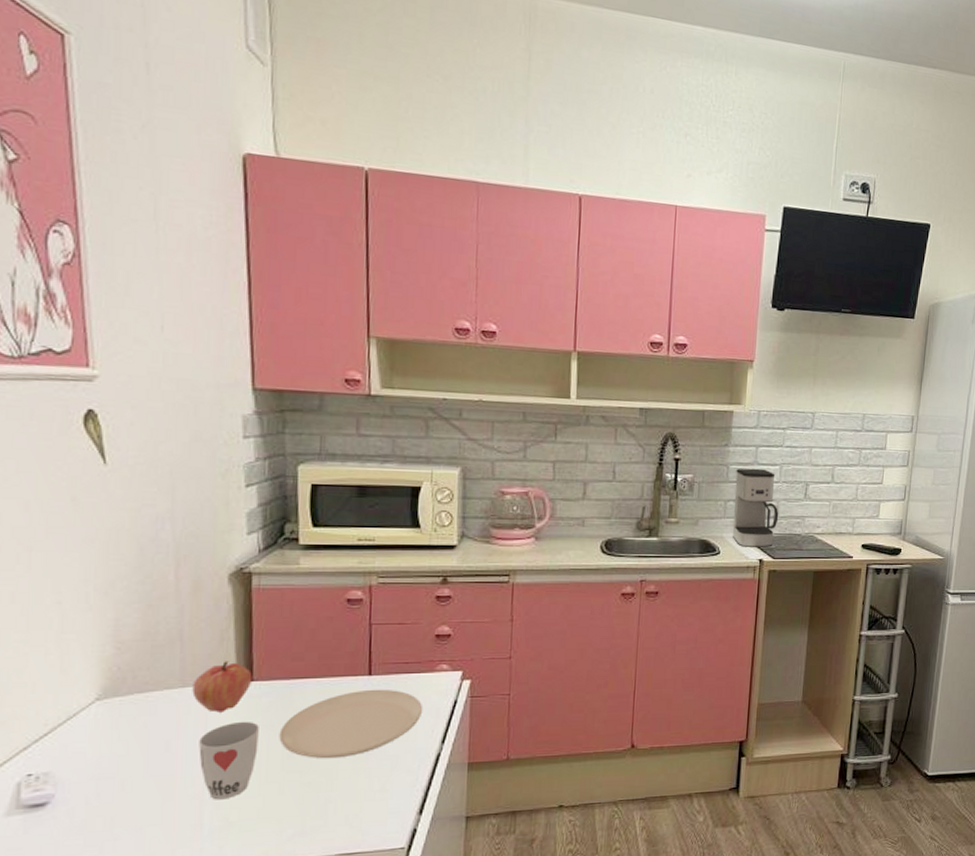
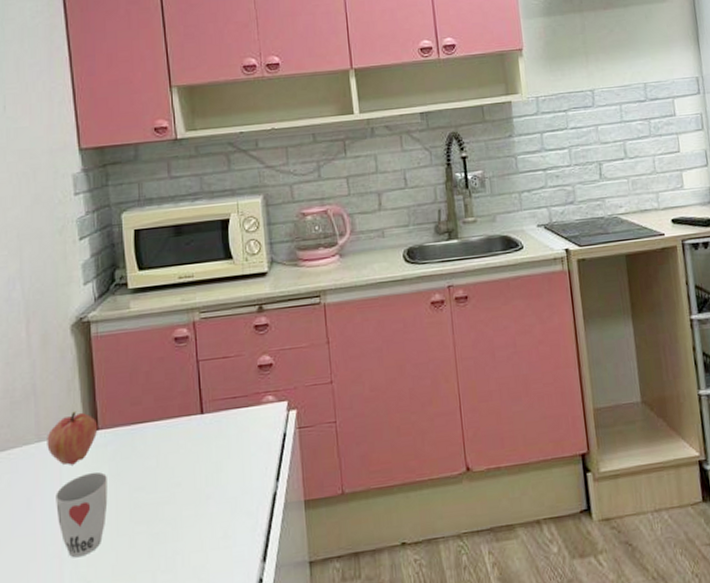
plate: present [279,689,423,759] -> none [125,427,255,507]
coffee maker: present [732,468,779,549] -> none [524,154,578,239]

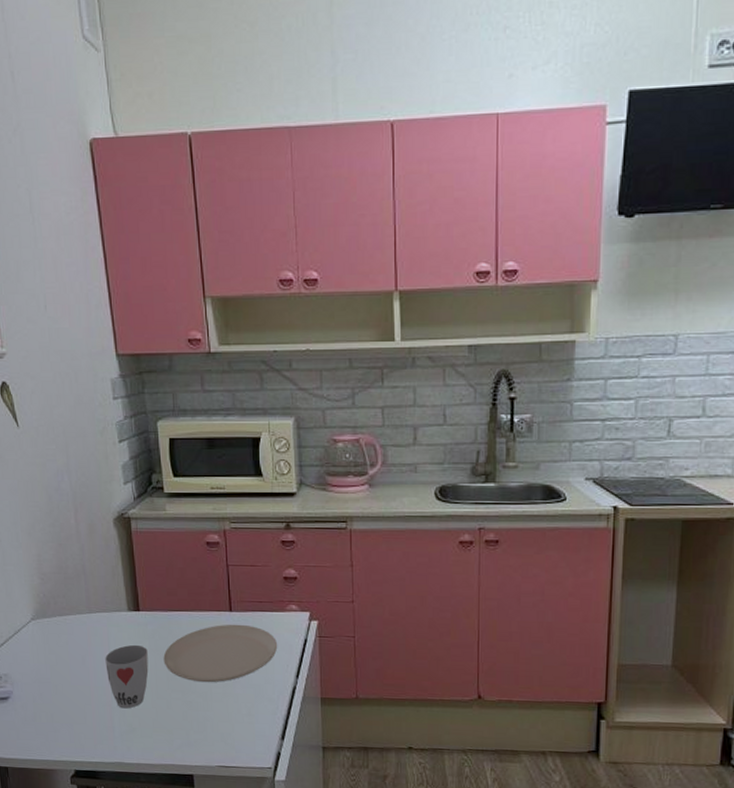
fruit: present [47,411,98,465] -> none [96,593,139,636]
plate: none [125,427,255,507] -> present [163,624,278,683]

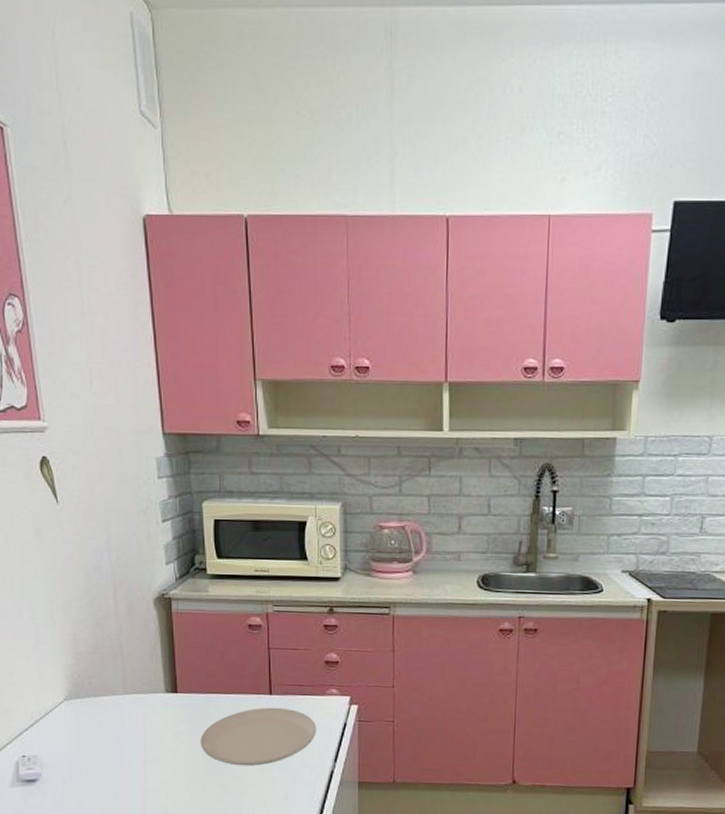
cup: present [105,644,149,709] -> none [140,726,185,792]

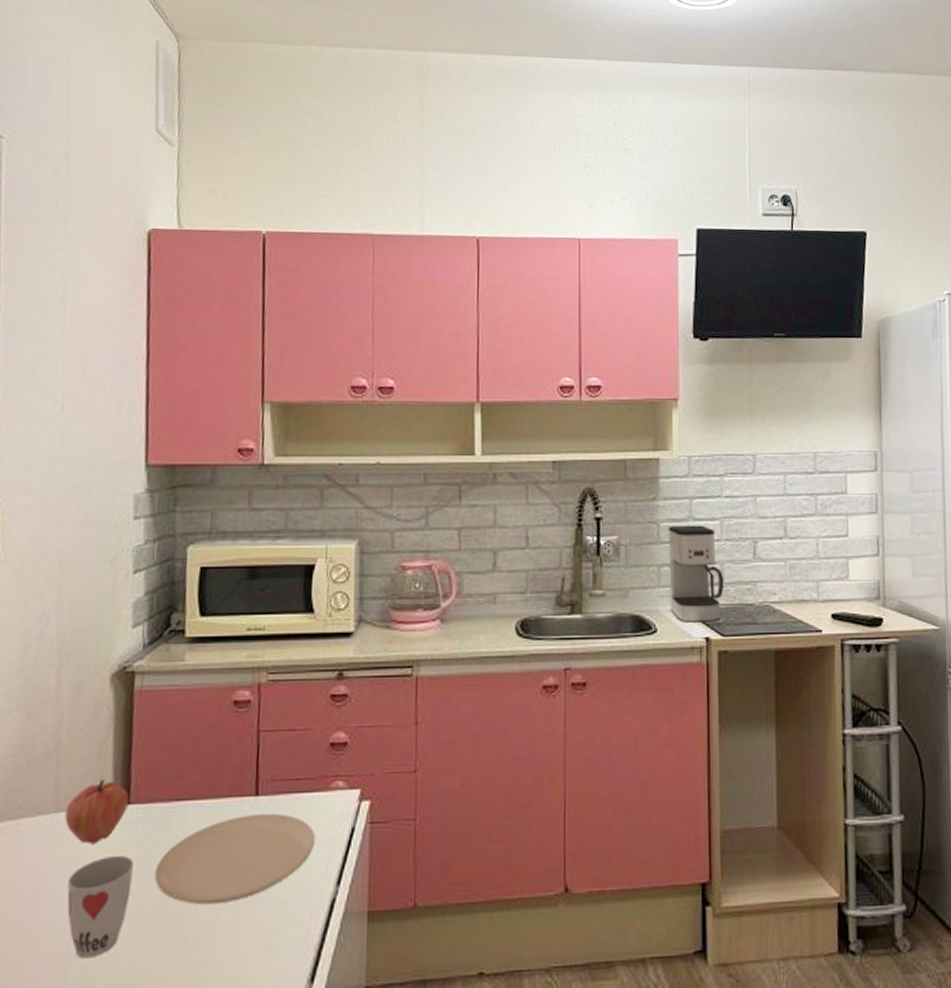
fruit: none [132,674,177,718] -> present [65,779,130,844]
cup: none [140,726,185,792] -> present [67,855,134,959]
coffee maker: none [616,500,670,587] -> present [668,525,725,624]

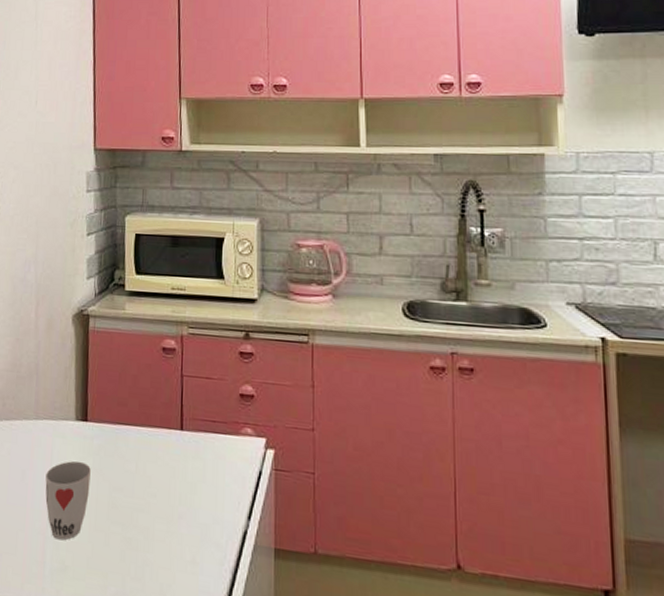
fruit: present [65,779,130,844] -> none [43,398,87,449]
plate: present [154,813,316,905] -> none [106,445,230,517]
coffee maker: present [668,525,725,624] -> none [556,221,621,323]

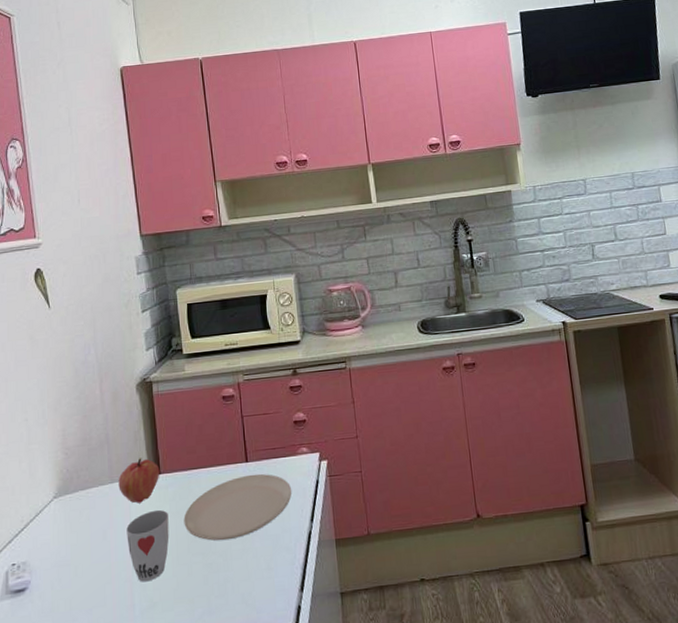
fruit: none [43,398,87,449] -> present [118,458,160,503]
plate: none [106,445,230,517] -> present [183,473,292,541]

